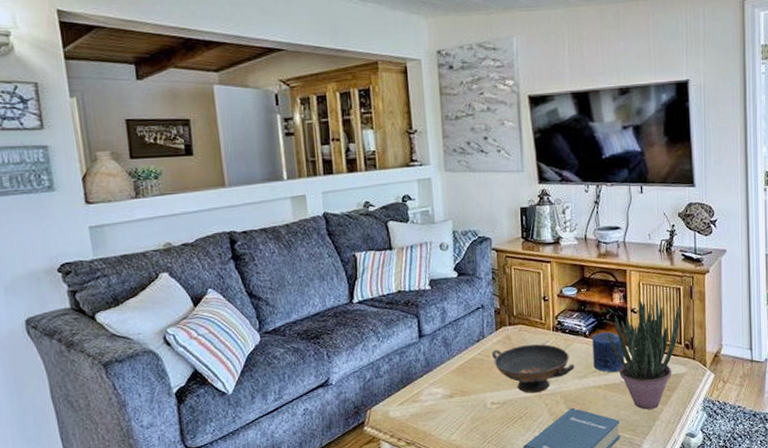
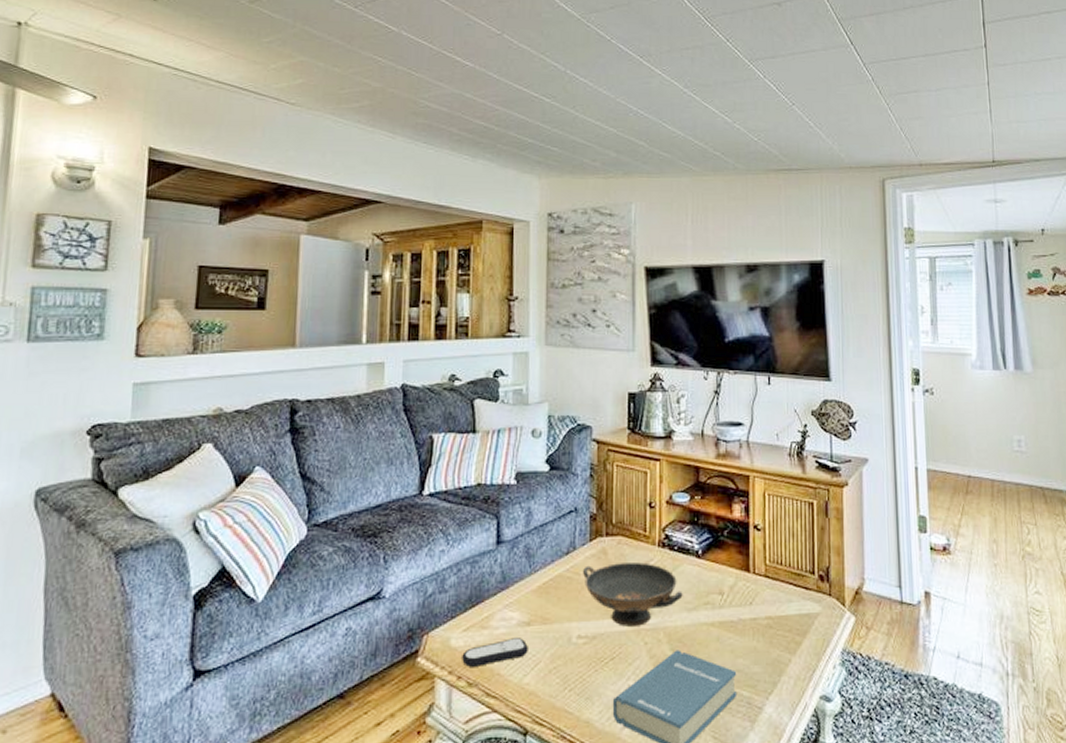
remote control: none [400,407,453,431] -> present [462,638,528,667]
candle: present [592,332,625,373] -> none [705,553,745,606]
potted plant: present [607,299,681,410] -> none [724,513,814,659]

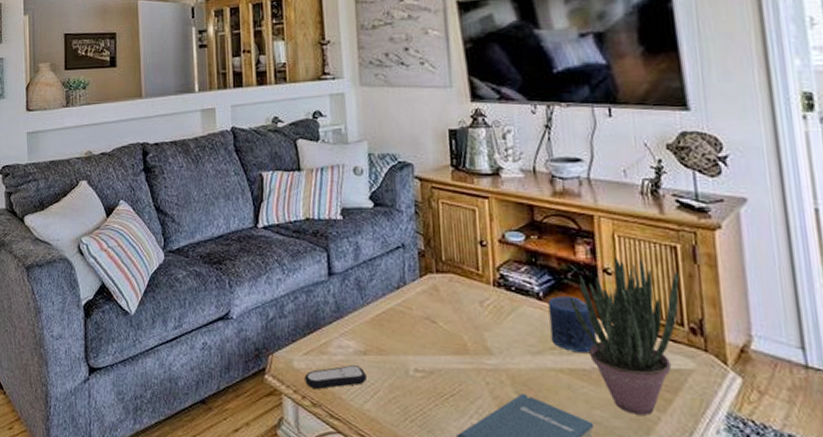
decorative bowl: present [583,562,683,626] -> none [415,300,525,365]
candle: none [705,553,745,606] -> present [548,296,597,353]
potted plant: none [724,513,814,659] -> present [569,256,680,415]

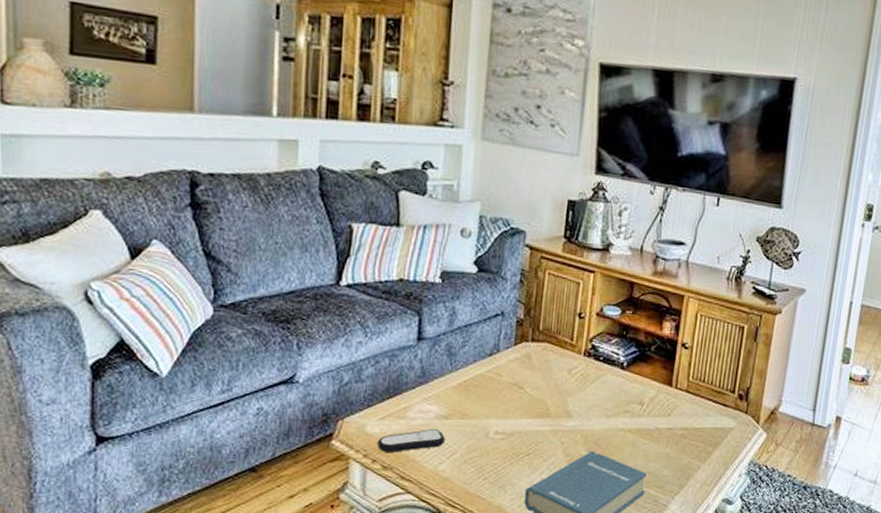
candle: present [548,296,597,353] -> none [626,366,665,416]
potted plant: present [569,256,680,415] -> none [648,333,741,465]

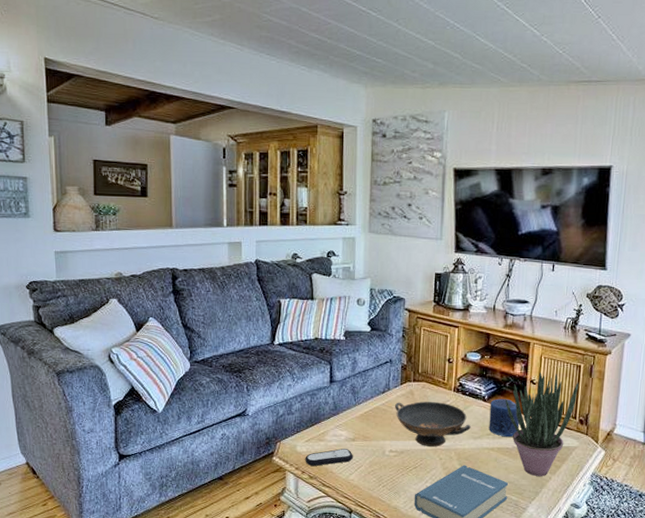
decorative bowl: none [505,368,604,427] -> present [395,401,471,447]
candle: none [626,366,665,416] -> present [489,399,520,437]
potted plant: none [648,333,741,465] -> present [505,372,579,476]

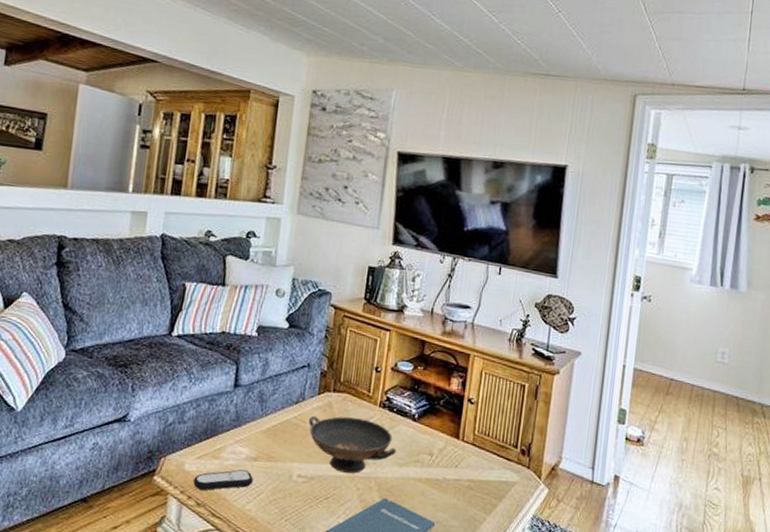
candle: present [489,399,520,437] -> none [417,418,453,466]
potted plant: present [505,372,579,476] -> none [437,389,522,517]

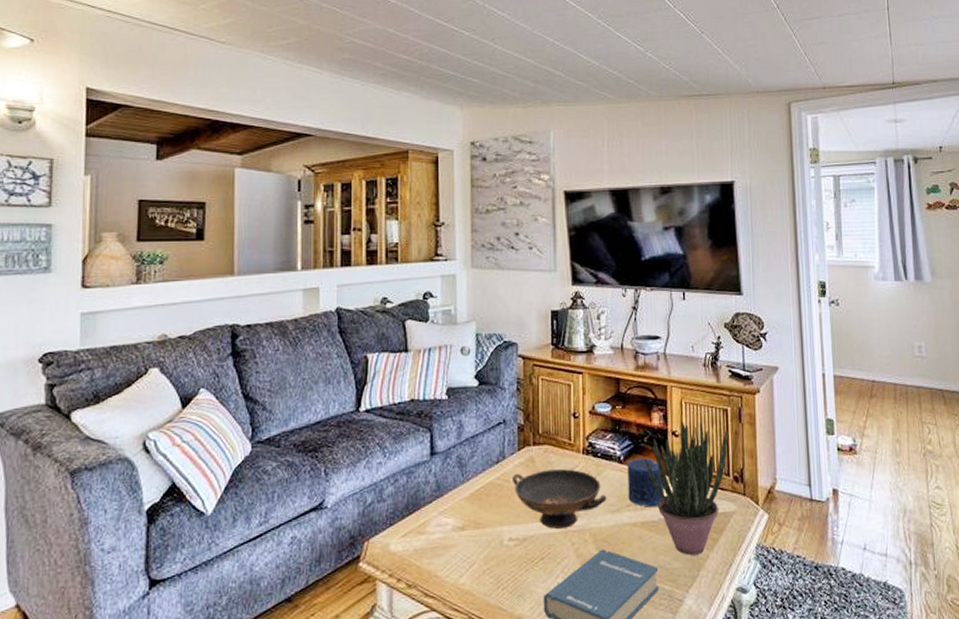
remote control: present [193,469,253,490] -> none [401,542,463,570]
candle: none [417,418,453,466] -> present [627,458,664,507]
potted plant: none [437,389,522,517] -> present [644,420,728,555]

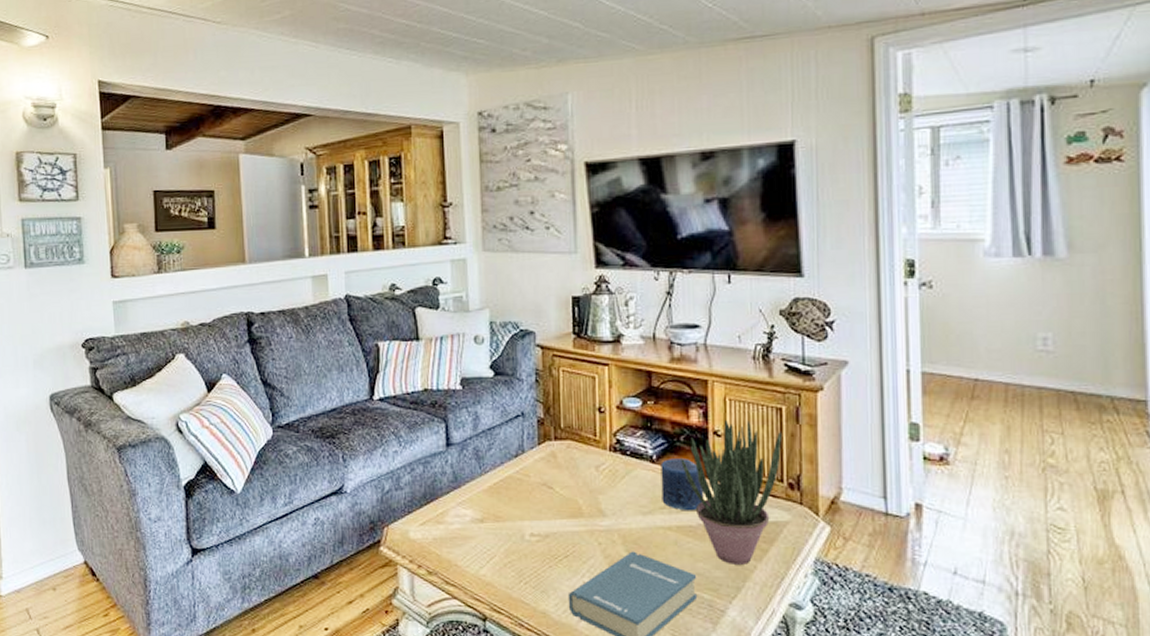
decorative bowl: present [513,469,607,529] -> none [533,466,637,527]

